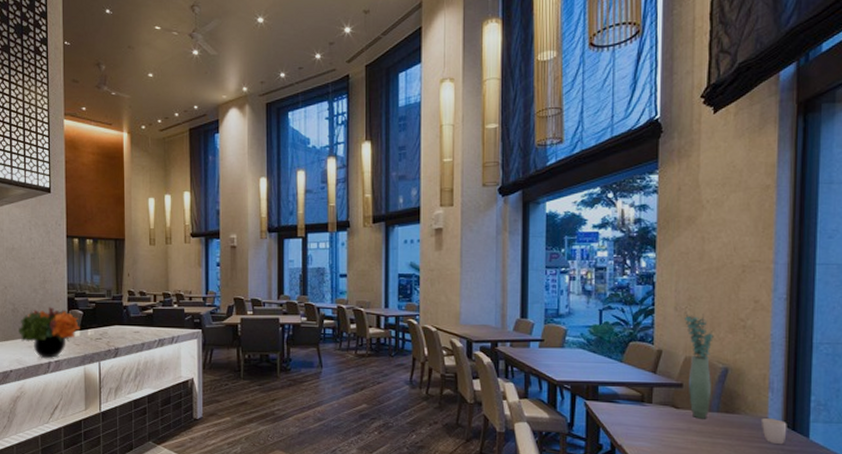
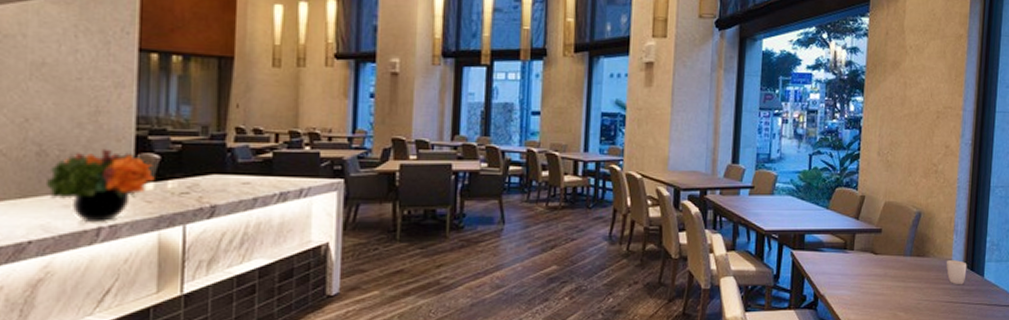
vase: present [685,312,714,419] -> none [886,157,910,264]

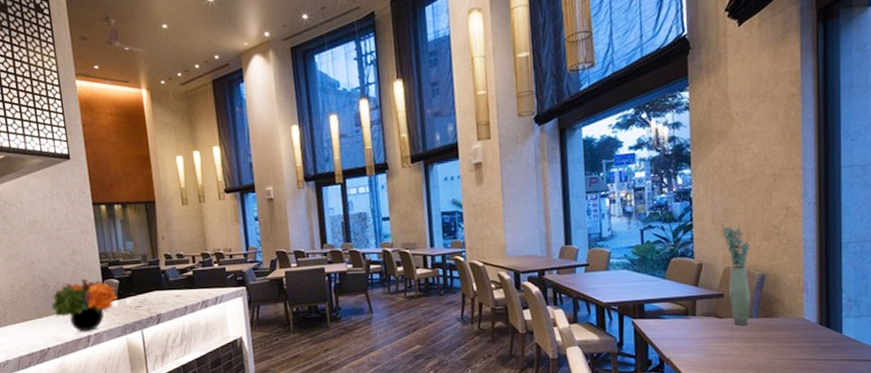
vase: none [886,157,910,264] -> present [722,224,750,326]
cup: present [946,260,967,285] -> none [797,318,822,343]

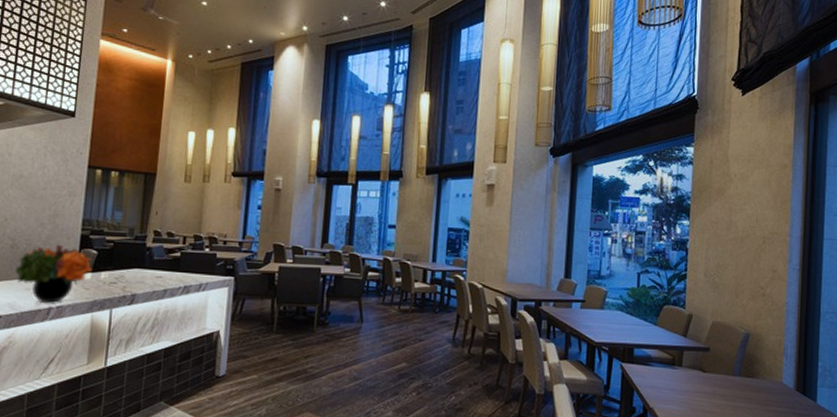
vase: present [722,224,750,326] -> none [713,278,738,383]

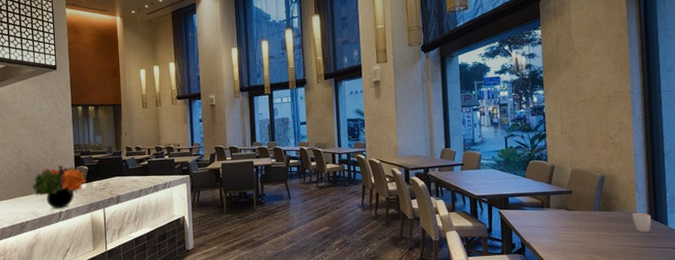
cup: none [776,383,799,409] -> present [631,213,652,233]

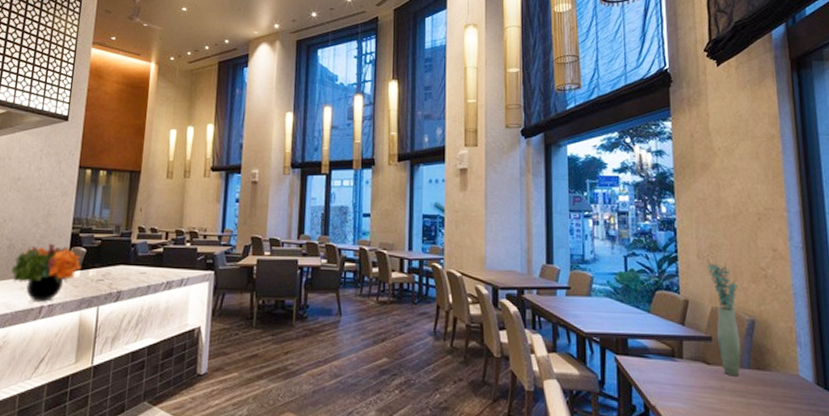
vase: none [569,135,594,217] -> present [707,260,741,377]
cup: present [631,213,652,233] -> none [792,376,820,406]

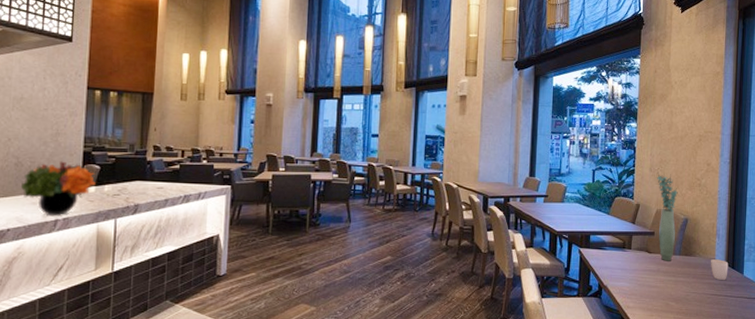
cup: none [792,376,820,406] -> present [710,259,729,281]

